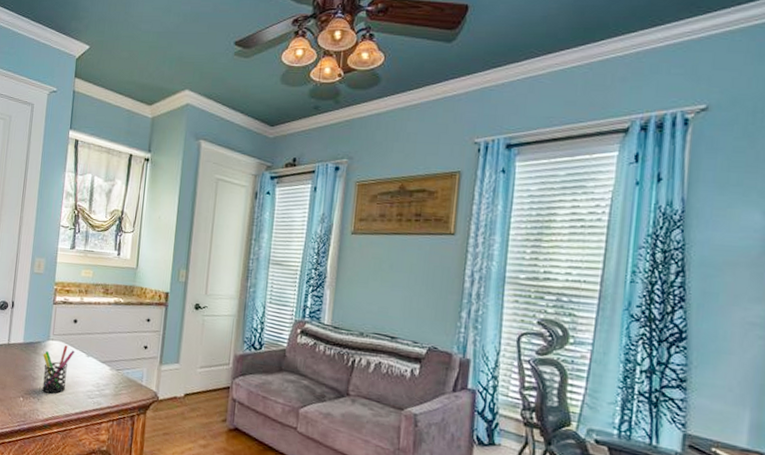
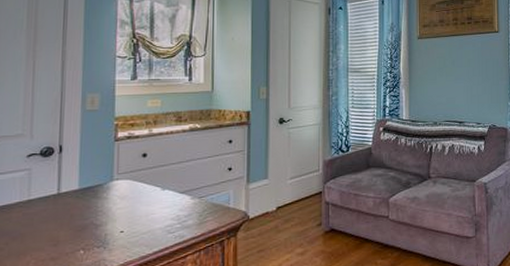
pen holder: present [41,345,75,394] -> none [106,183,146,239]

